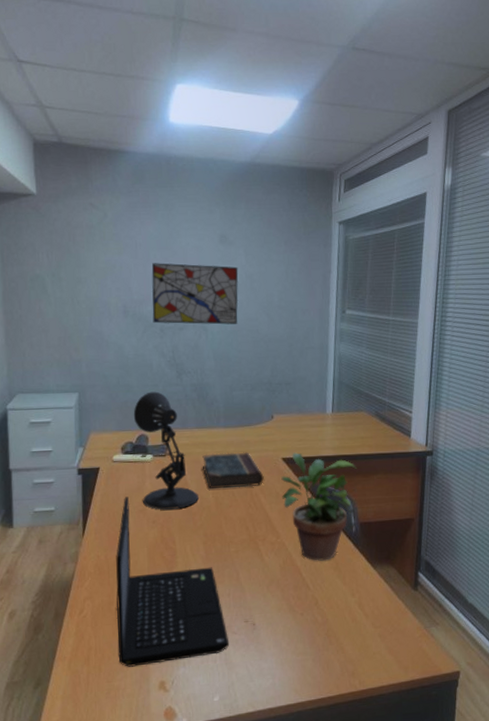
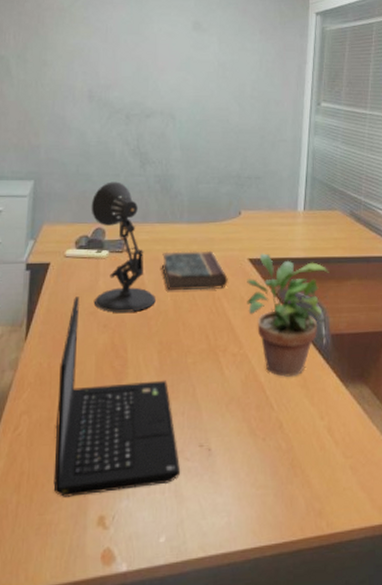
wall art: present [151,263,239,325] -> none [118,48,211,113]

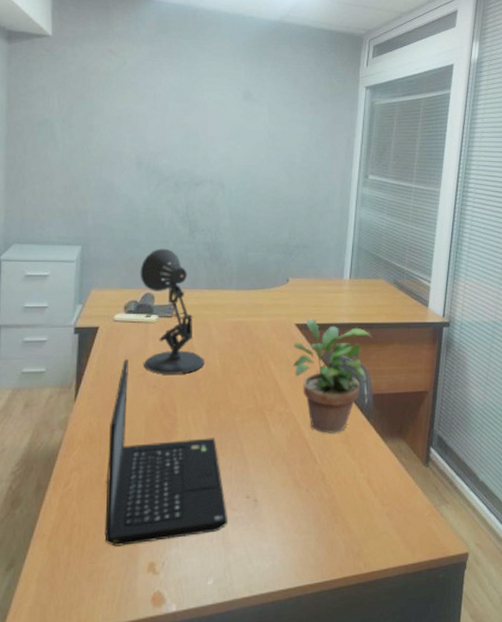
book: present [162,250,228,291] -> none [211,316,275,354]

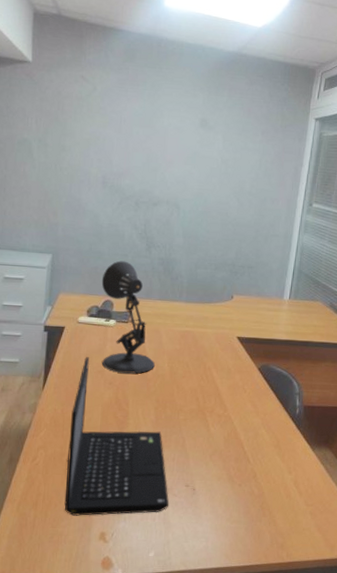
potted plant: present [293,319,372,434] -> none [233,333,307,438]

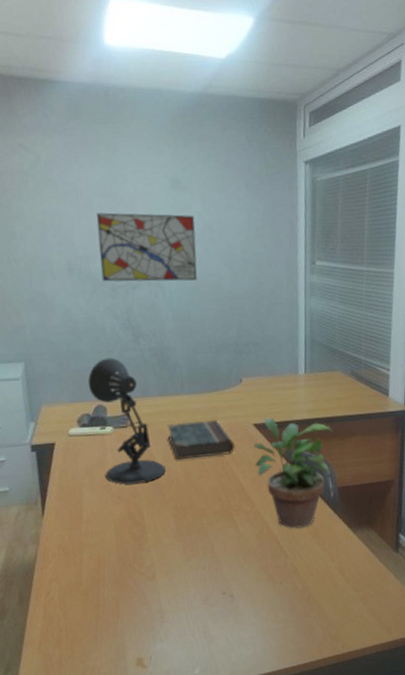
laptop: present [64,357,169,516] -> none [80,472,208,646]
wall art: none [129,139,215,206] -> present [96,212,197,282]
book: none [161,325,218,361] -> present [167,419,235,461]
potted plant: none [233,333,307,438] -> present [253,417,333,529]

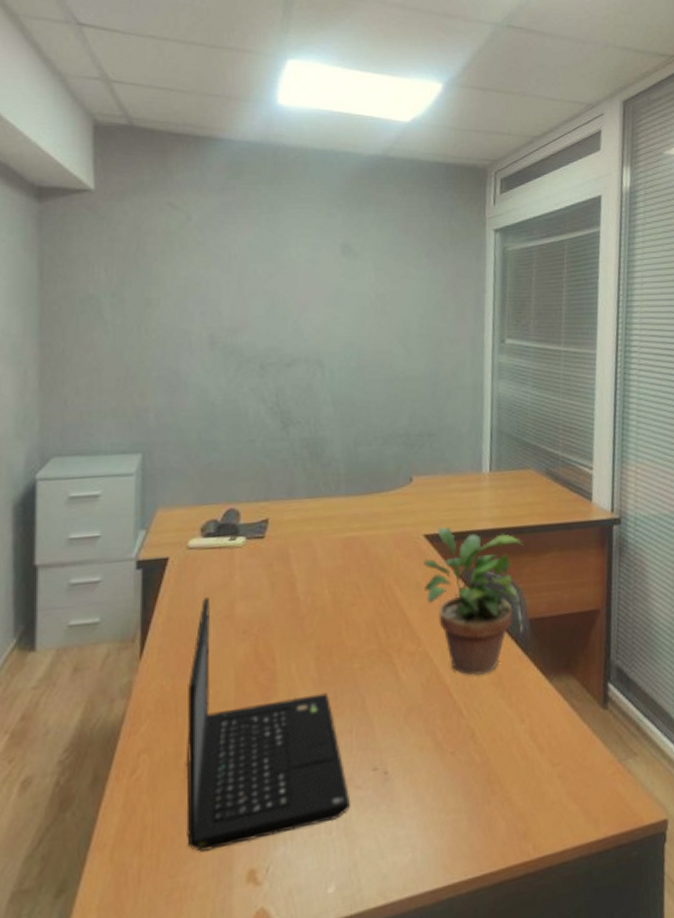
laptop: none [80,472,208,646] -> present [186,597,351,852]
desk lamp: present [87,357,166,485] -> none [219,449,309,614]
wall art: present [96,212,197,282] -> none [249,279,366,359]
book: present [167,419,235,461] -> none [315,528,400,582]

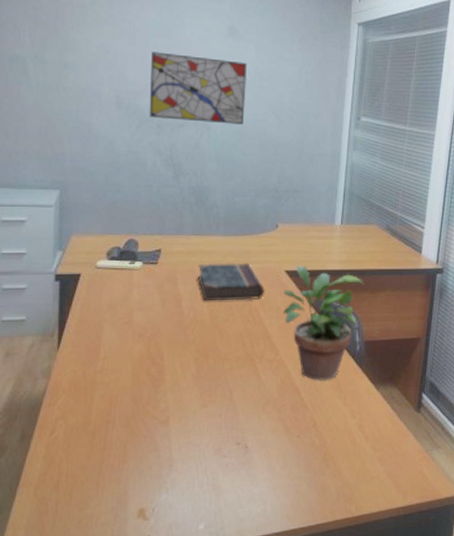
laptop: present [186,597,351,852] -> none [92,307,219,494]
wall art: none [249,279,366,359] -> present [149,51,247,124]
book: none [315,528,400,582] -> present [198,262,265,302]

